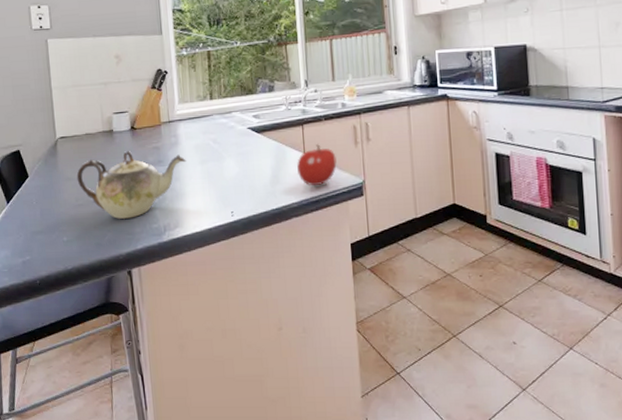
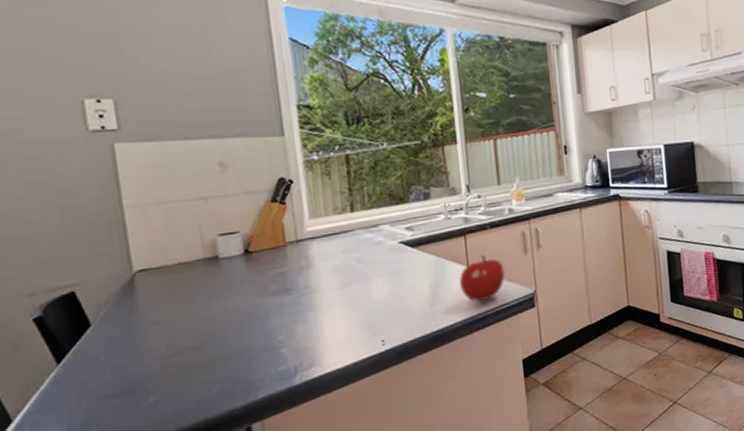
teapot: present [76,150,186,219] -> none [166,279,322,366]

